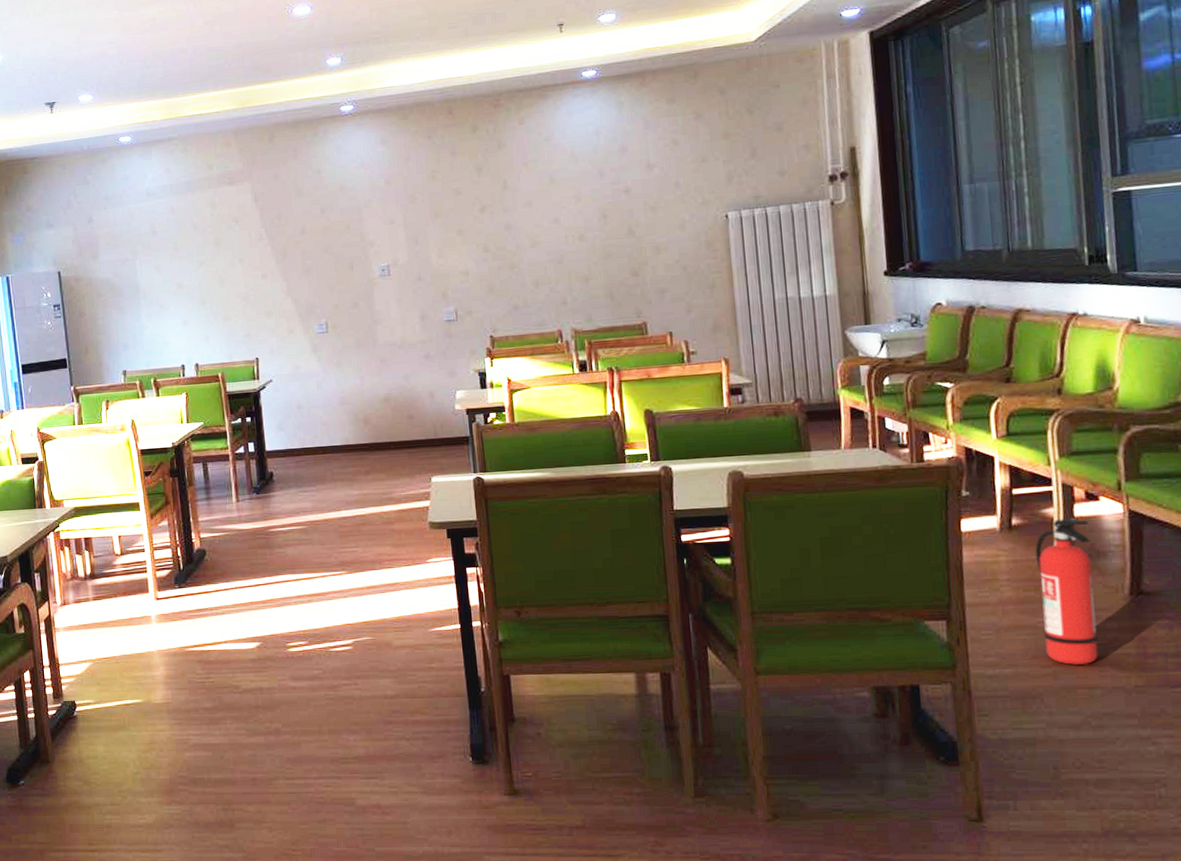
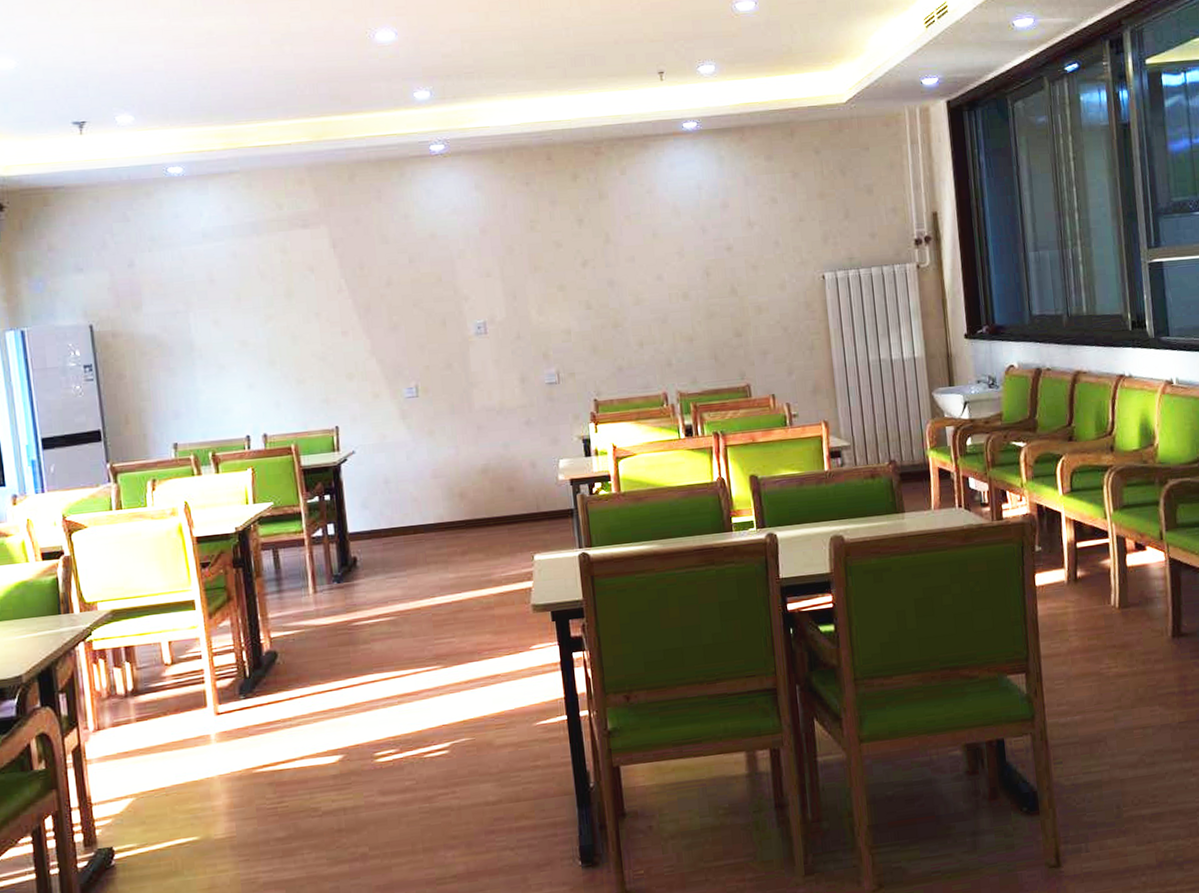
fire extinguisher: present [1035,518,1099,665] -> none [1096,568,1149,707]

